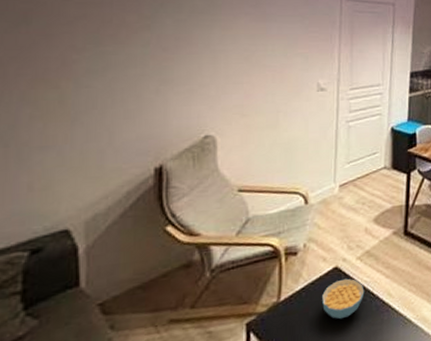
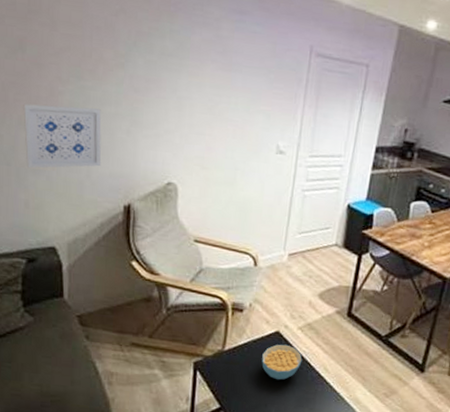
wall art: none [27,71,126,146] -> present [23,103,102,169]

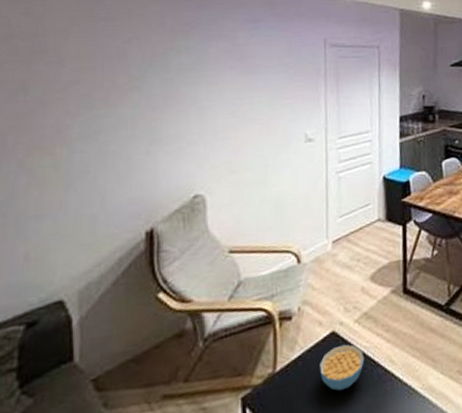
wall art: present [23,103,102,169] -> none [24,134,118,215]

